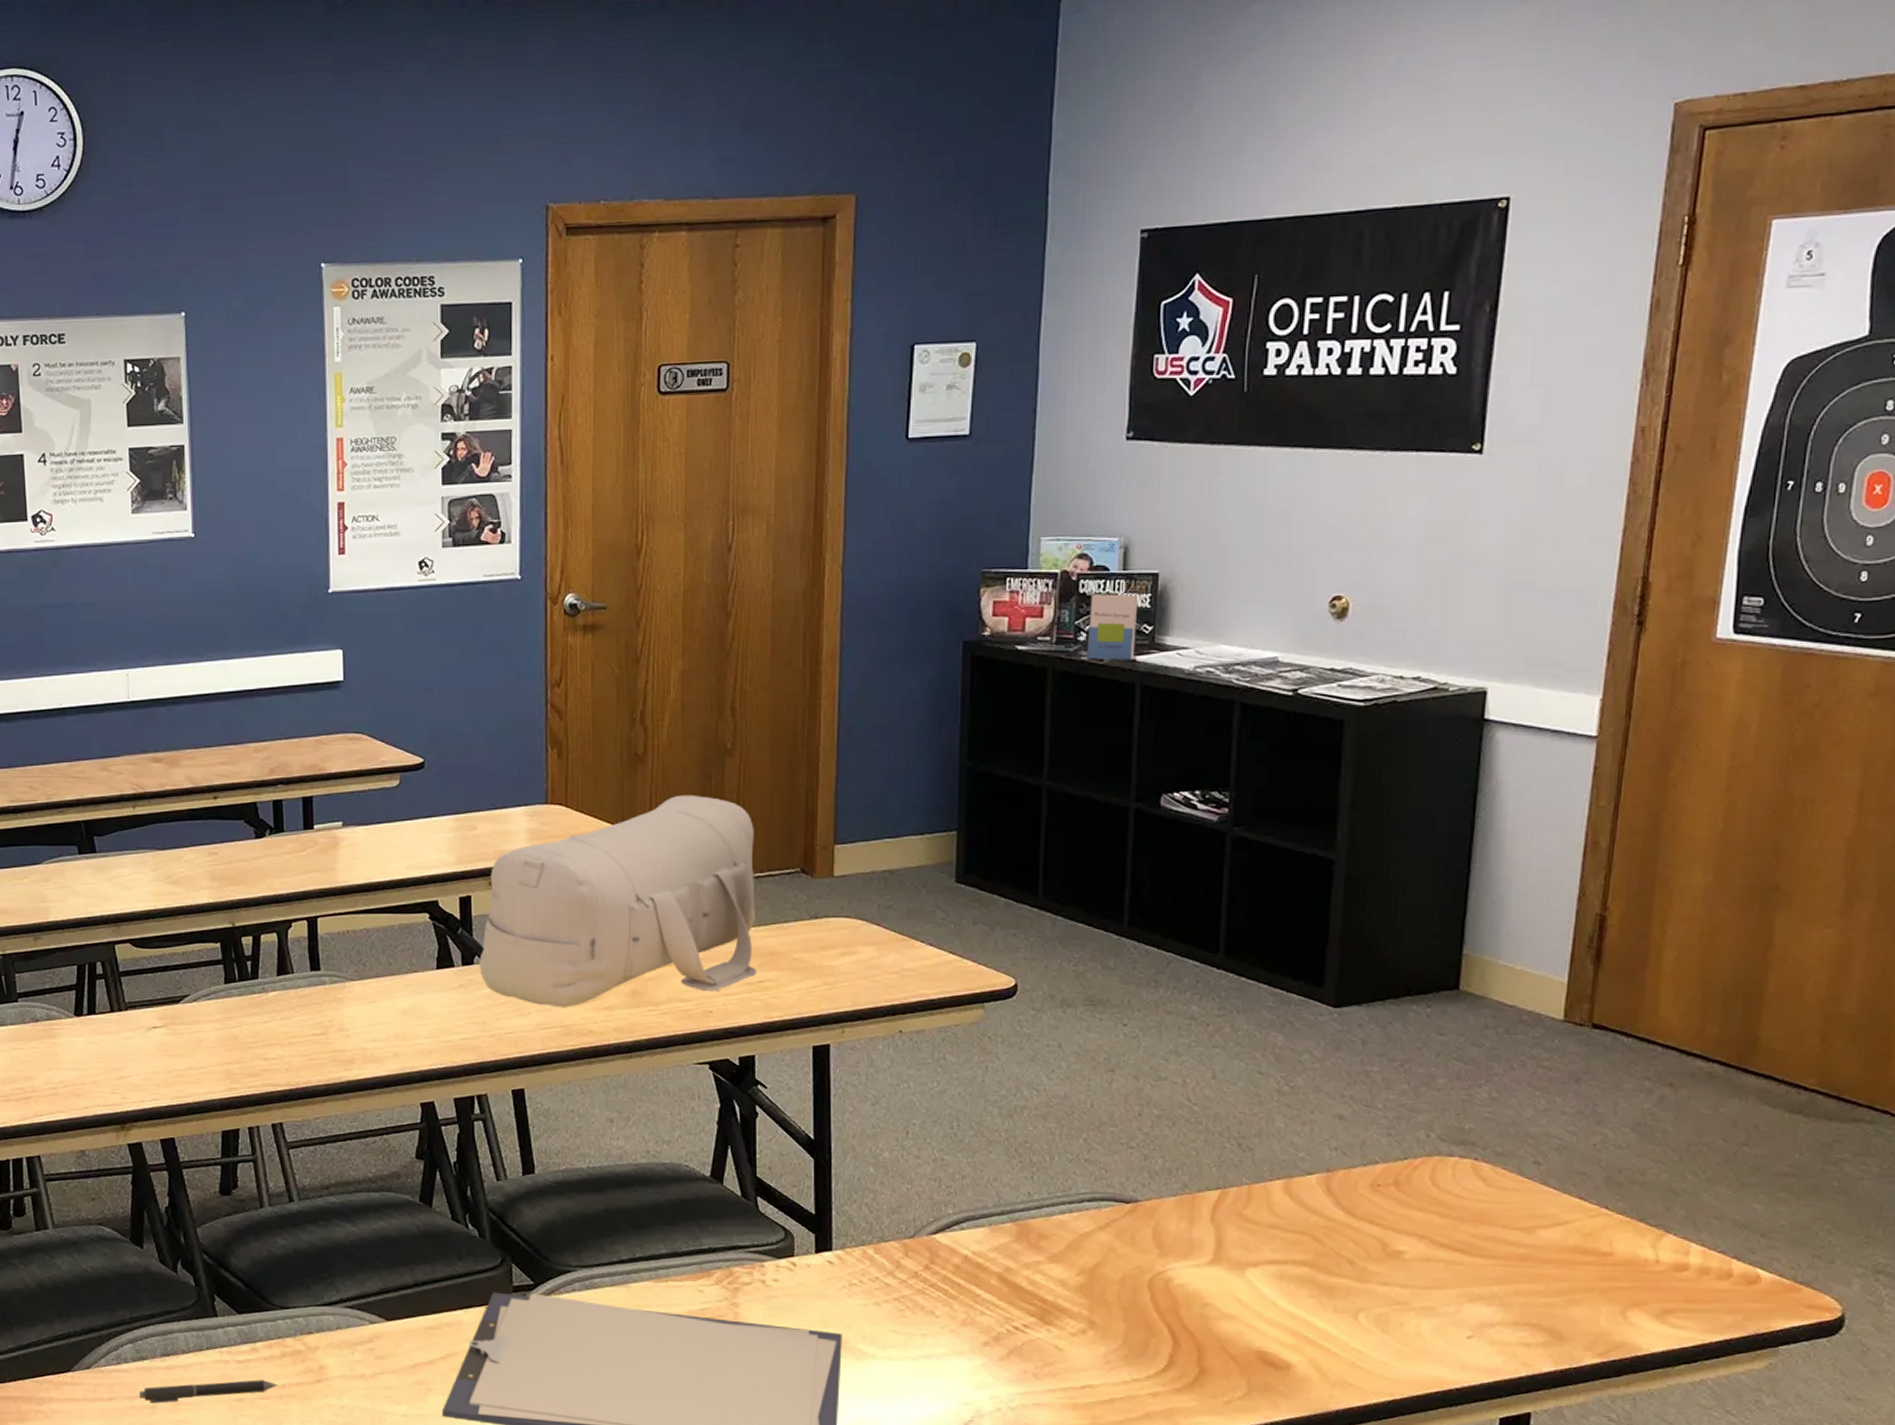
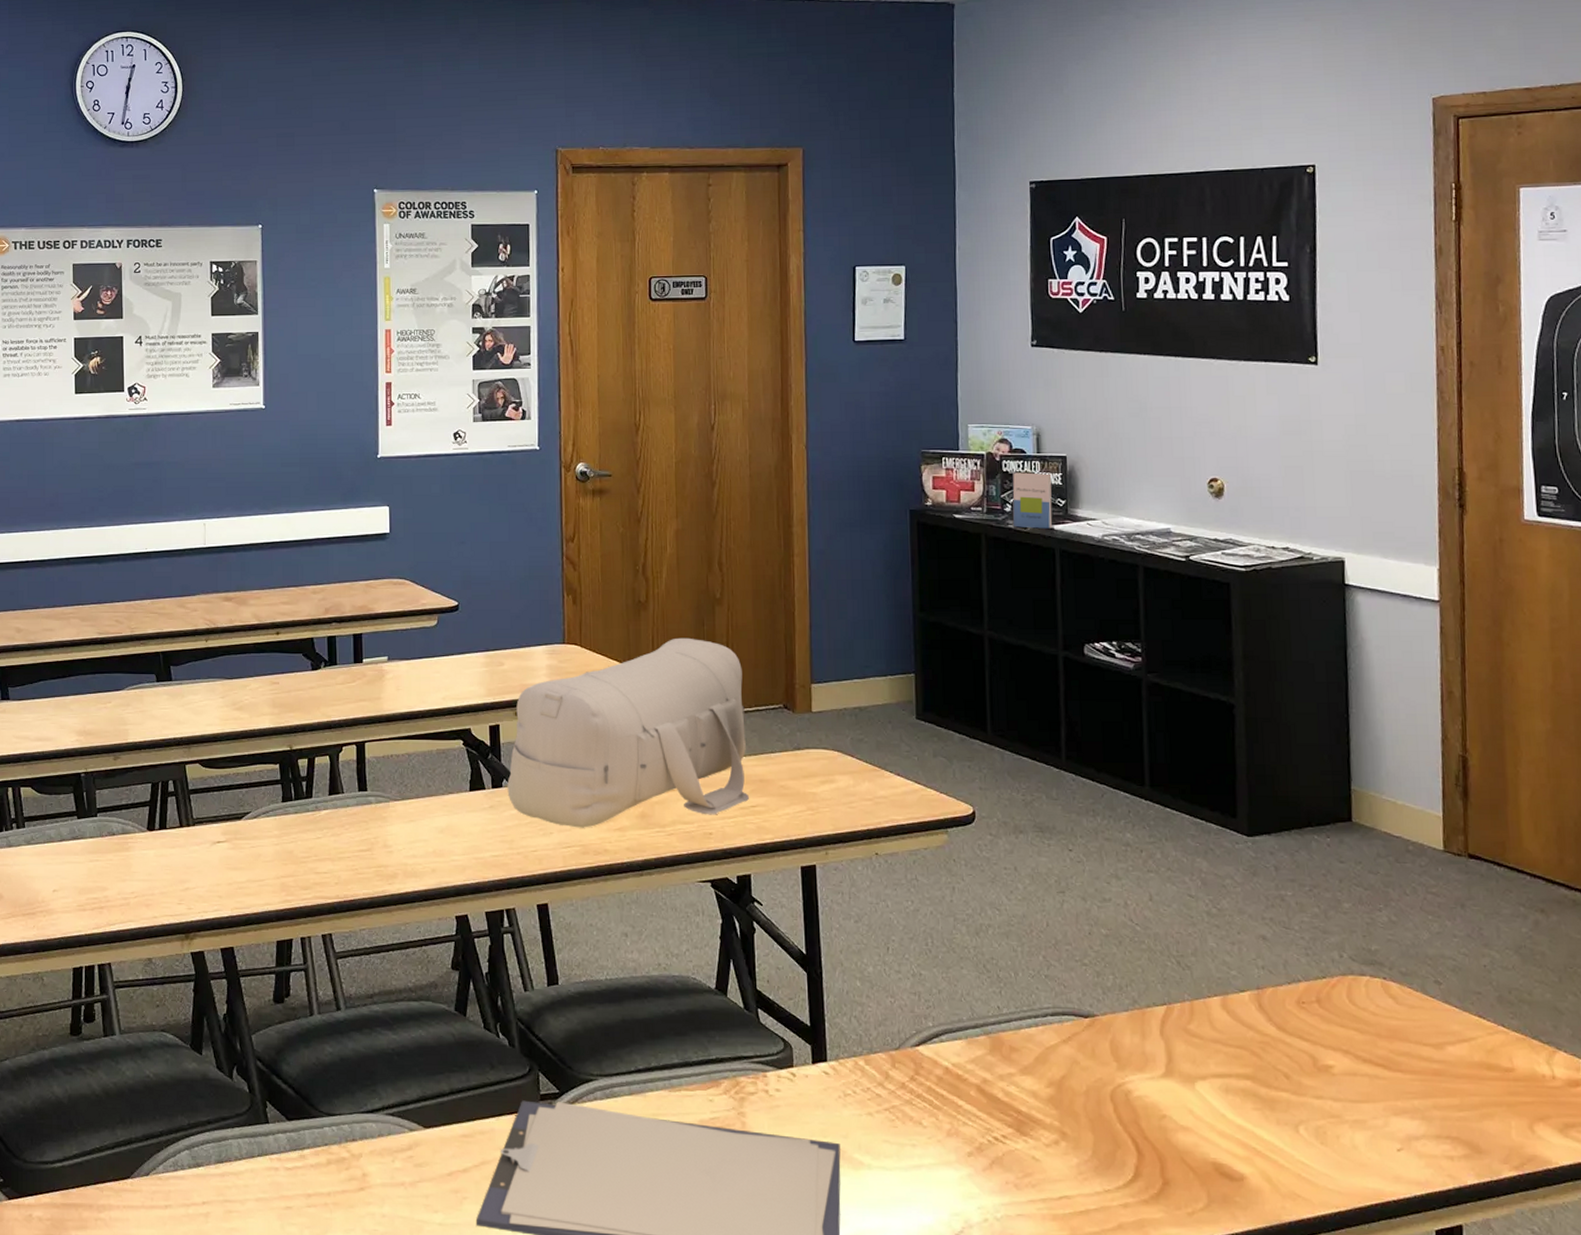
pen: present [140,1380,278,1404] -> none [194,1187,323,1212]

